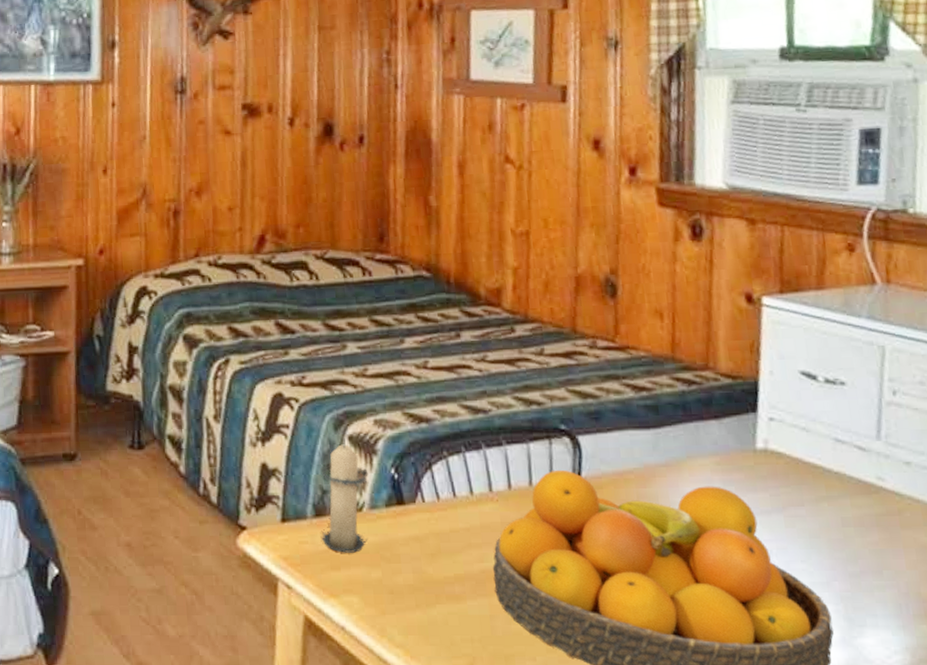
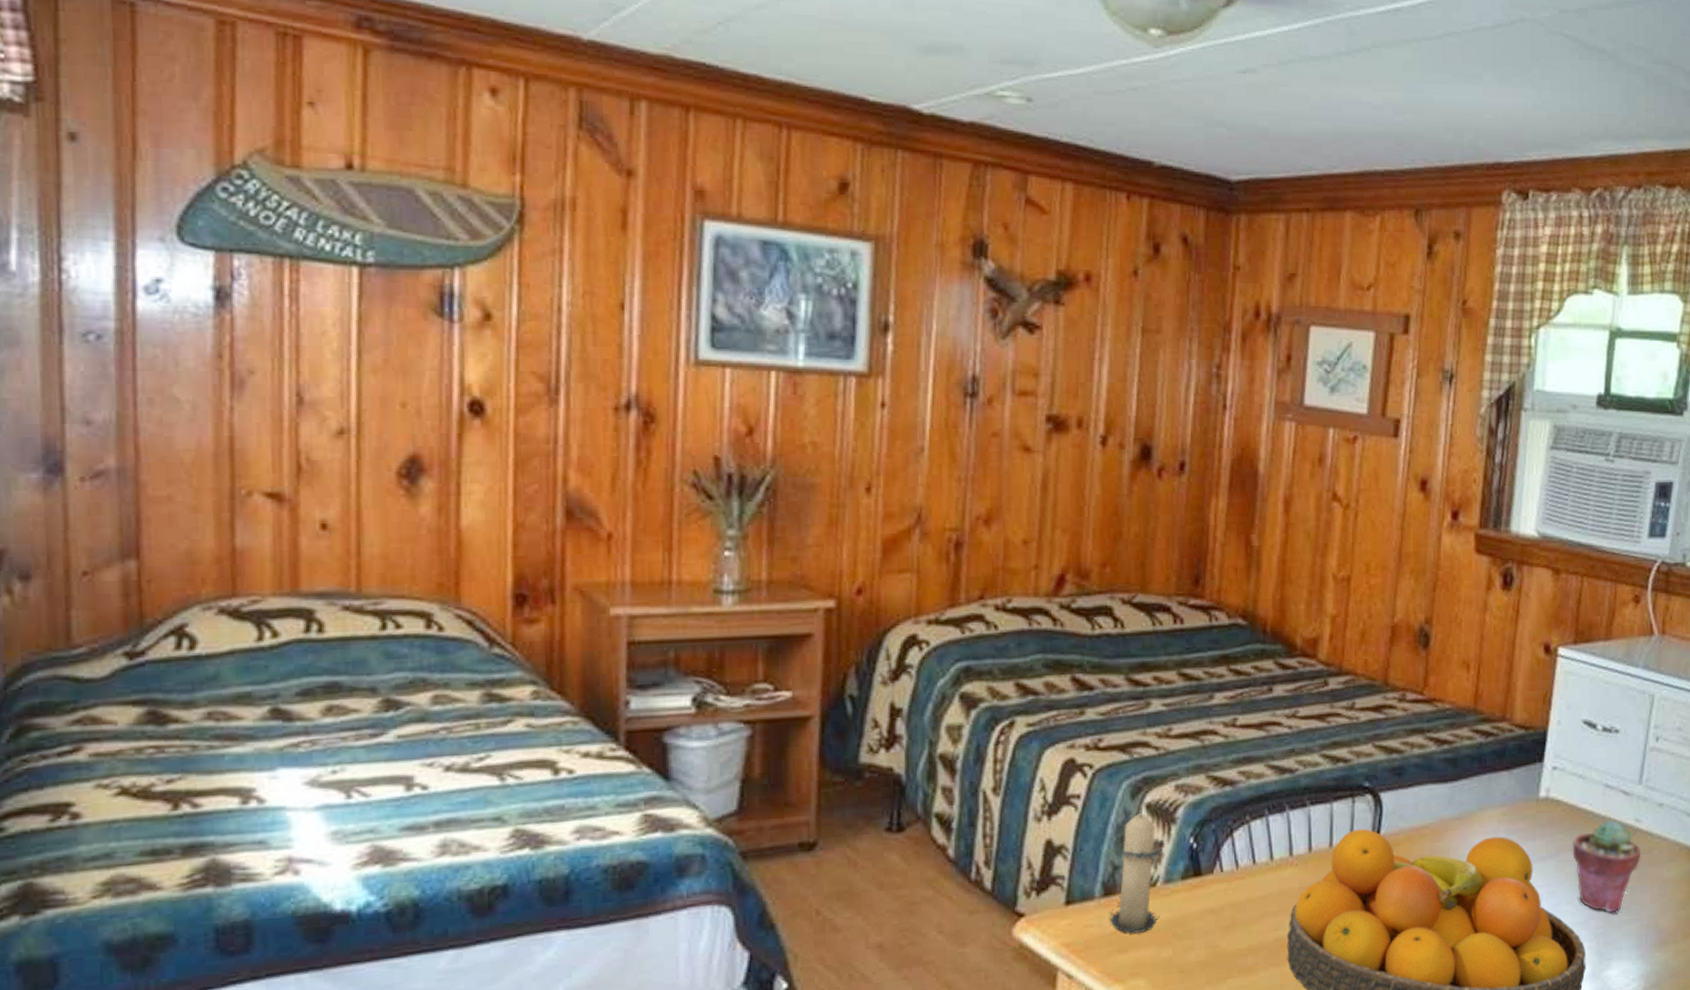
potted succulent: none [801,475,890,576] -> present [1572,819,1642,913]

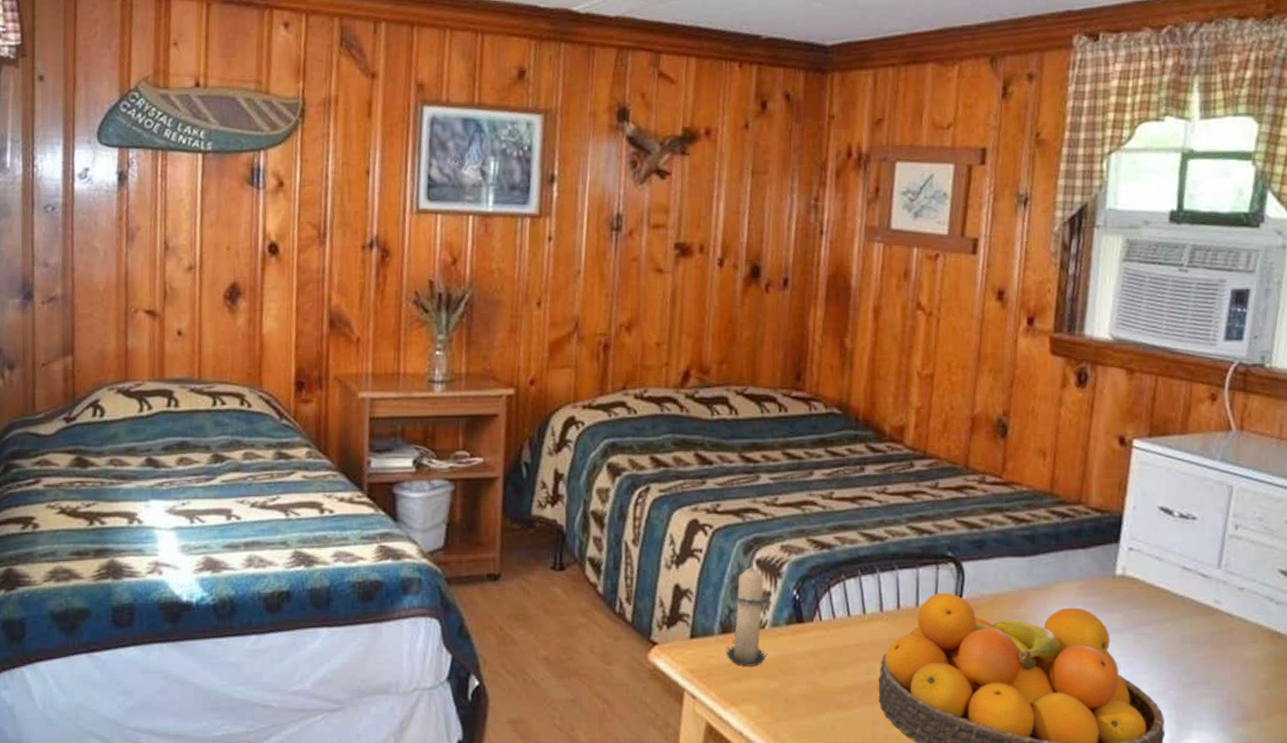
potted succulent: present [1572,819,1642,913] -> none [1149,599,1222,686]

